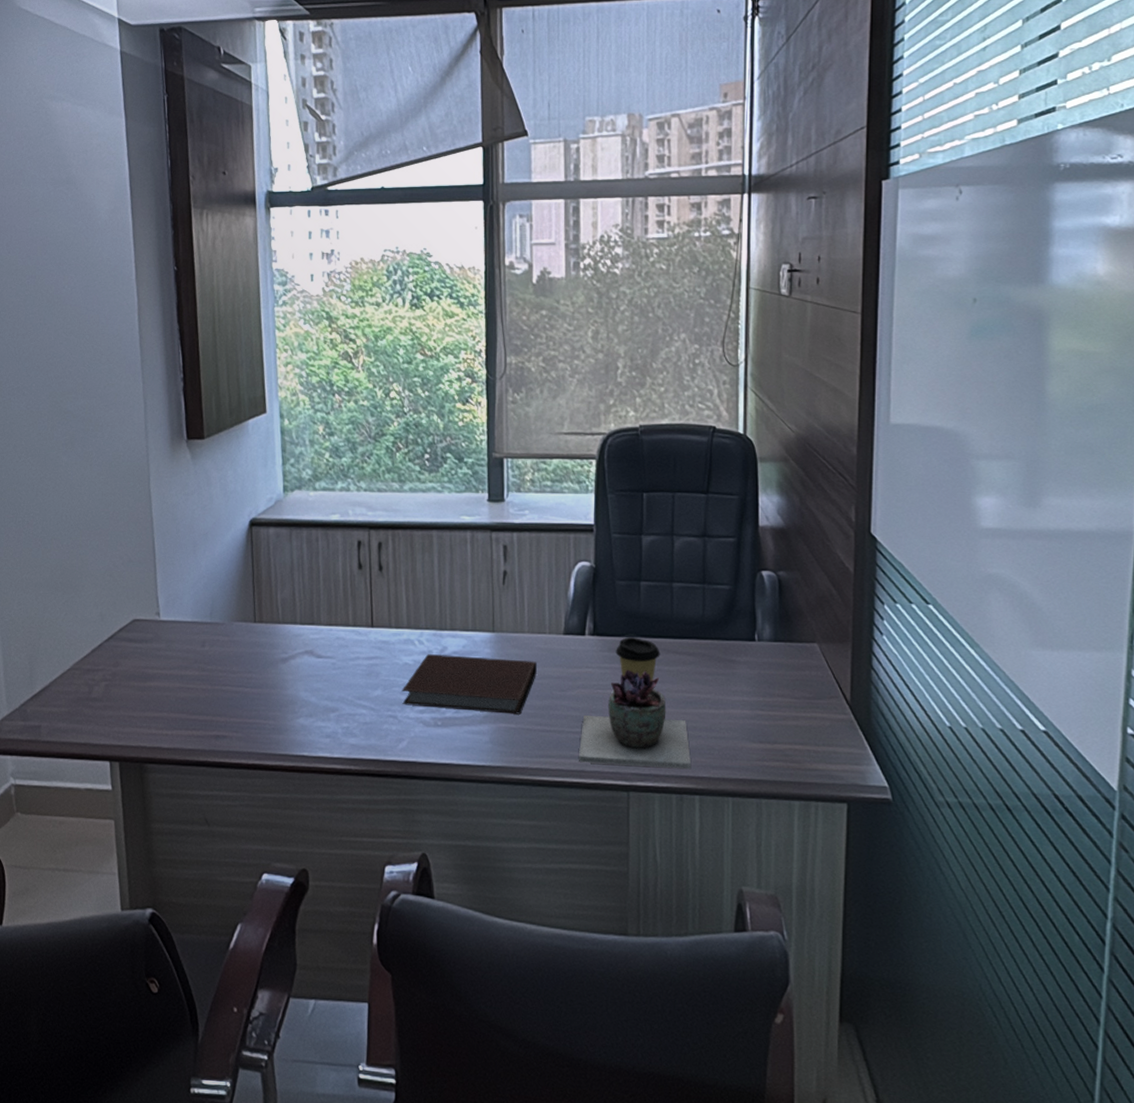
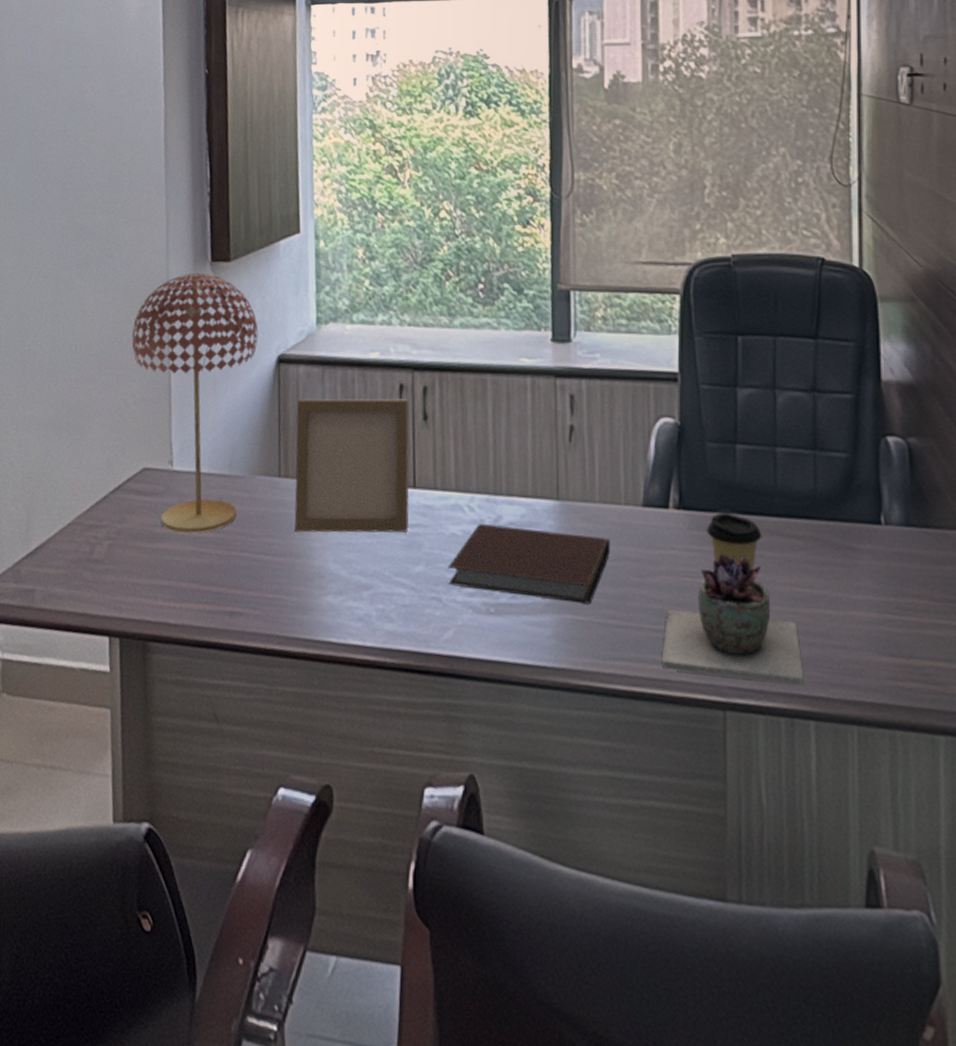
table lamp: none [117,450,232,672] -> present [131,273,259,533]
photo frame: none [268,553,368,668] -> present [294,398,409,533]

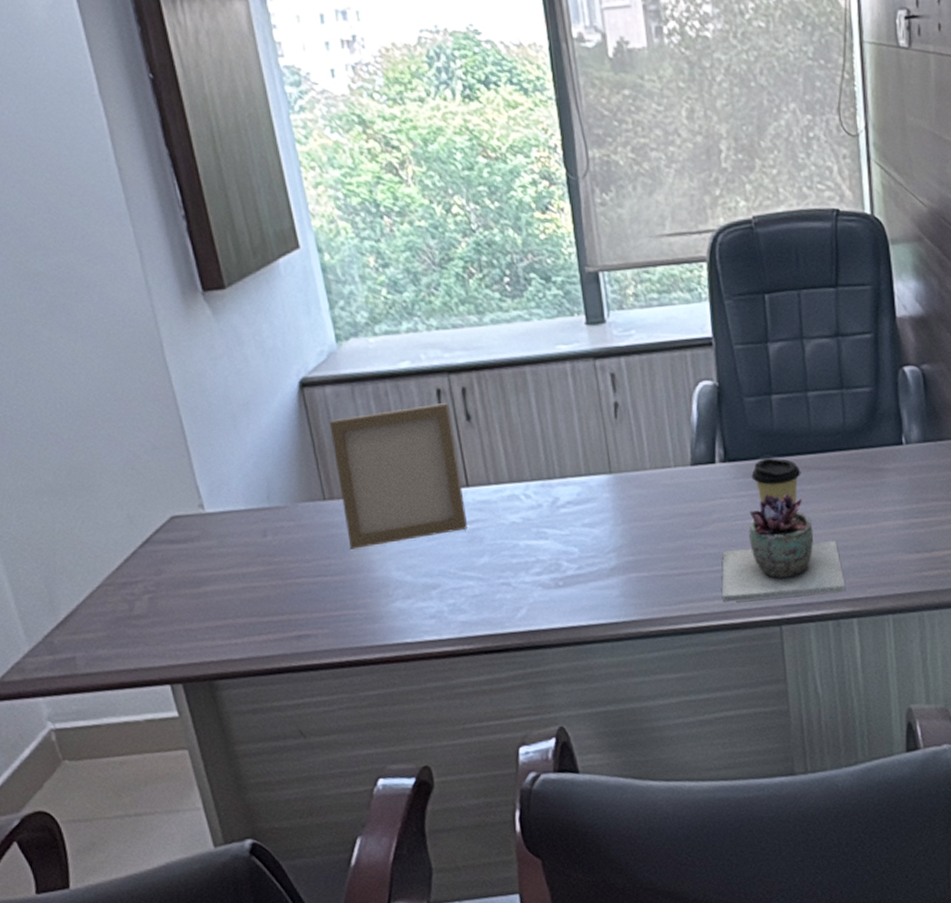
table lamp: present [131,273,259,533] -> none [124,305,285,573]
notebook: present [447,523,610,604] -> none [512,499,666,570]

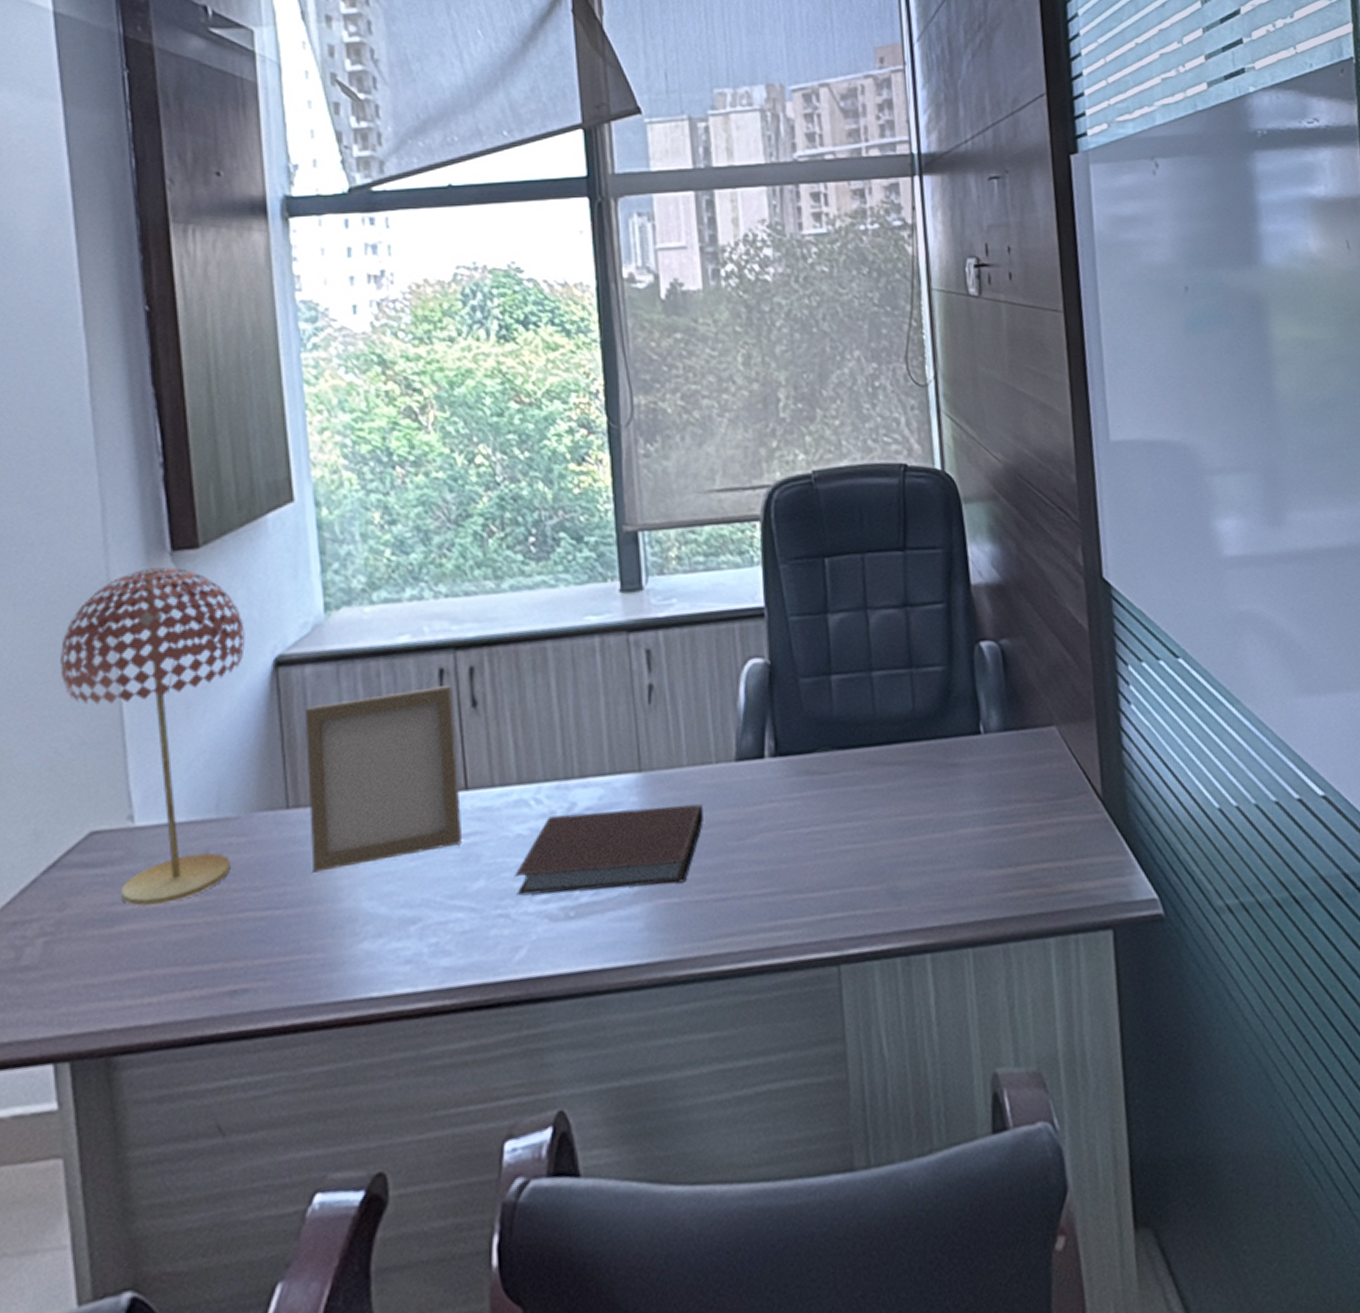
table lamp: none [124,305,285,573] -> present [60,567,245,906]
notebook: none [512,499,666,570] -> present [514,804,703,897]
succulent plant: present [722,492,846,603] -> none [768,793,918,936]
coffee cup: present [751,458,801,503] -> none [806,751,865,807]

